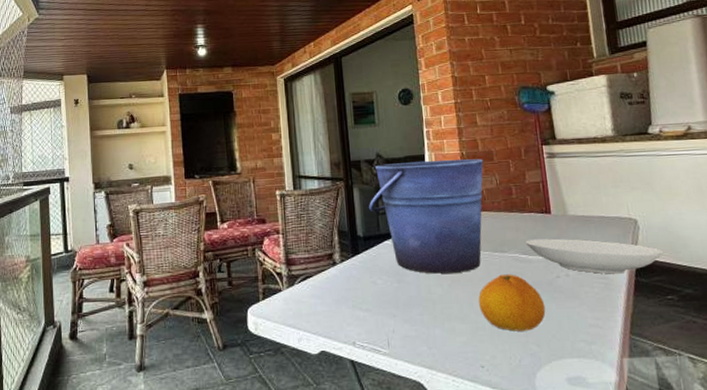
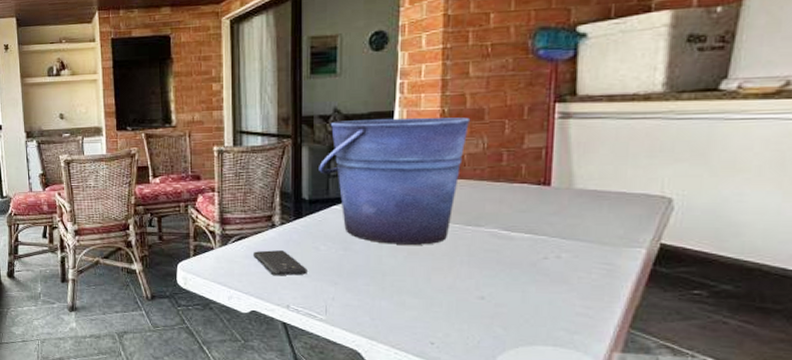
smartphone: none [318,287,369,313] -> present [253,250,307,276]
fruit: present [478,274,546,331] -> none [437,250,522,313]
bowl: present [524,238,664,274] -> none [508,214,702,261]

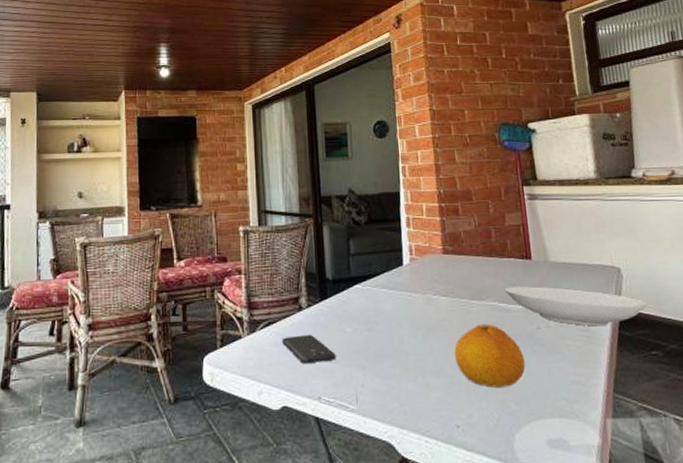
bucket: present [319,117,471,245] -> none [339,197,462,322]
fruit: none [437,250,522,313] -> present [454,324,526,388]
bowl: none [508,214,702,261] -> present [504,286,648,327]

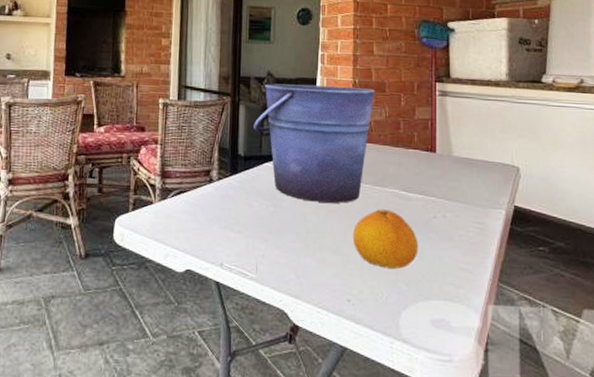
smartphone: present [282,335,336,364] -> none [191,205,241,233]
bucket: none [339,197,462,322] -> present [253,83,376,203]
bowl: present [504,286,648,327] -> none [406,177,541,220]

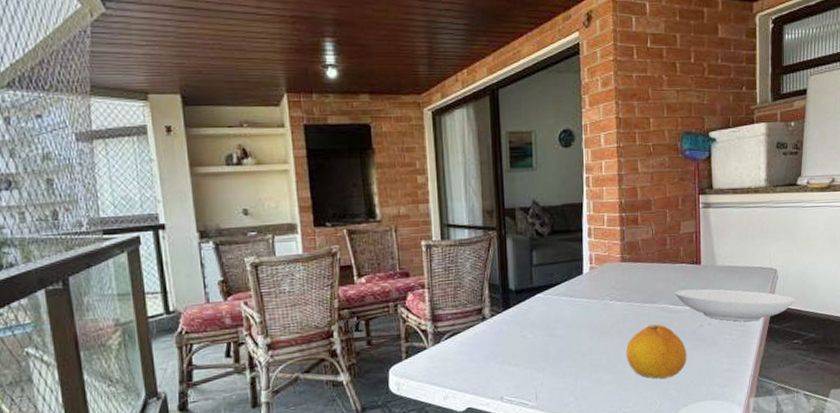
bucket: present [253,83,376,203] -> none [522,208,642,326]
bowl: none [406,177,541,220] -> present [674,288,796,322]

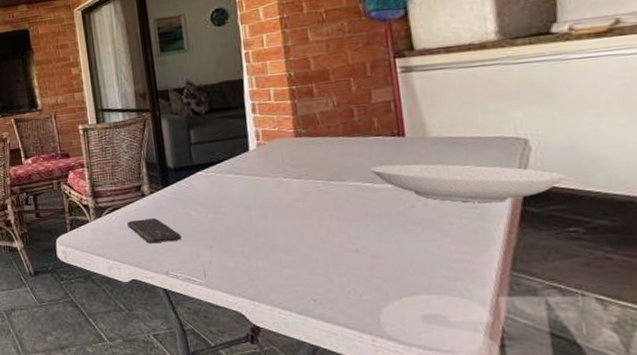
smartphone: none [466,342,518,369] -> present [127,218,182,244]
fruit: present [626,324,687,379] -> none [309,204,396,265]

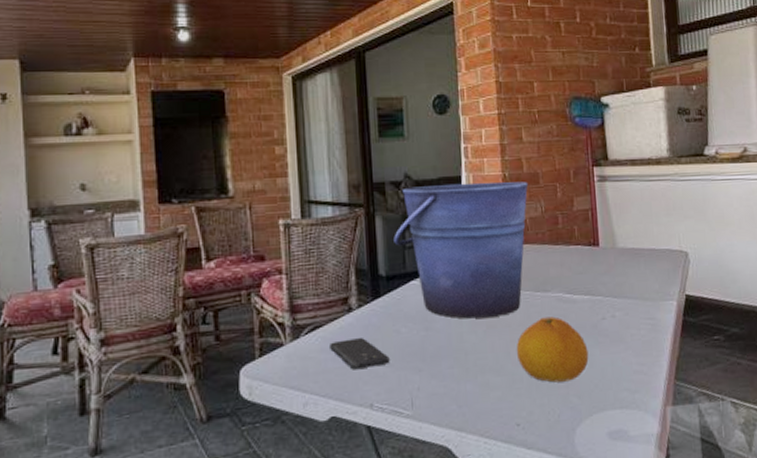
bucket: none [179,79,317,205] -> present [394,181,529,319]
fruit: none [309,204,396,265] -> present [516,316,589,383]
bowl: present [369,164,567,203] -> none [569,274,713,314]

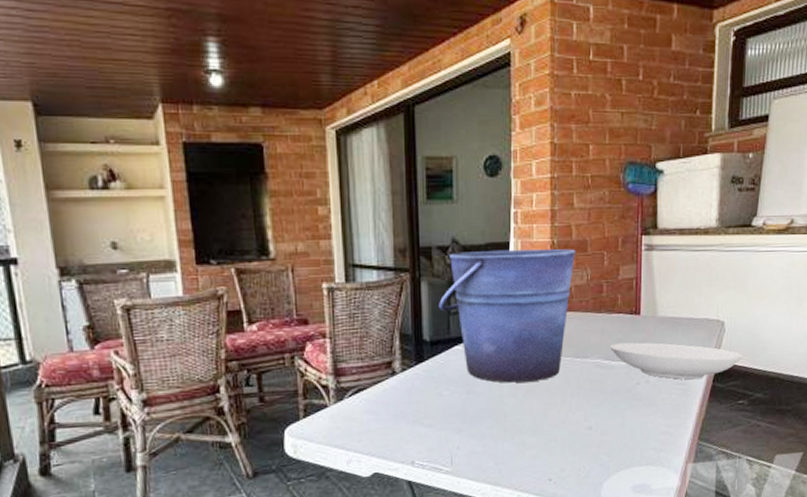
smartphone: present [330,338,390,370] -> none [373,400,431,430]
fruit: present [516,316,589,383] -> none [553,381,621,442]
bowl: none [569,274,713,314] -> present [609,342,744,380]

